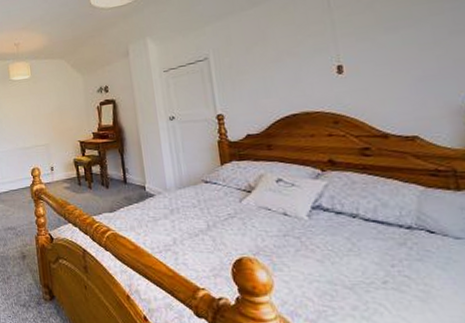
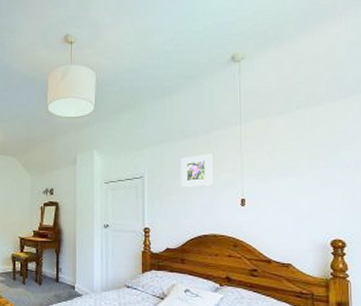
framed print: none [251,18,297,63] -> present [181,153,213,187]

